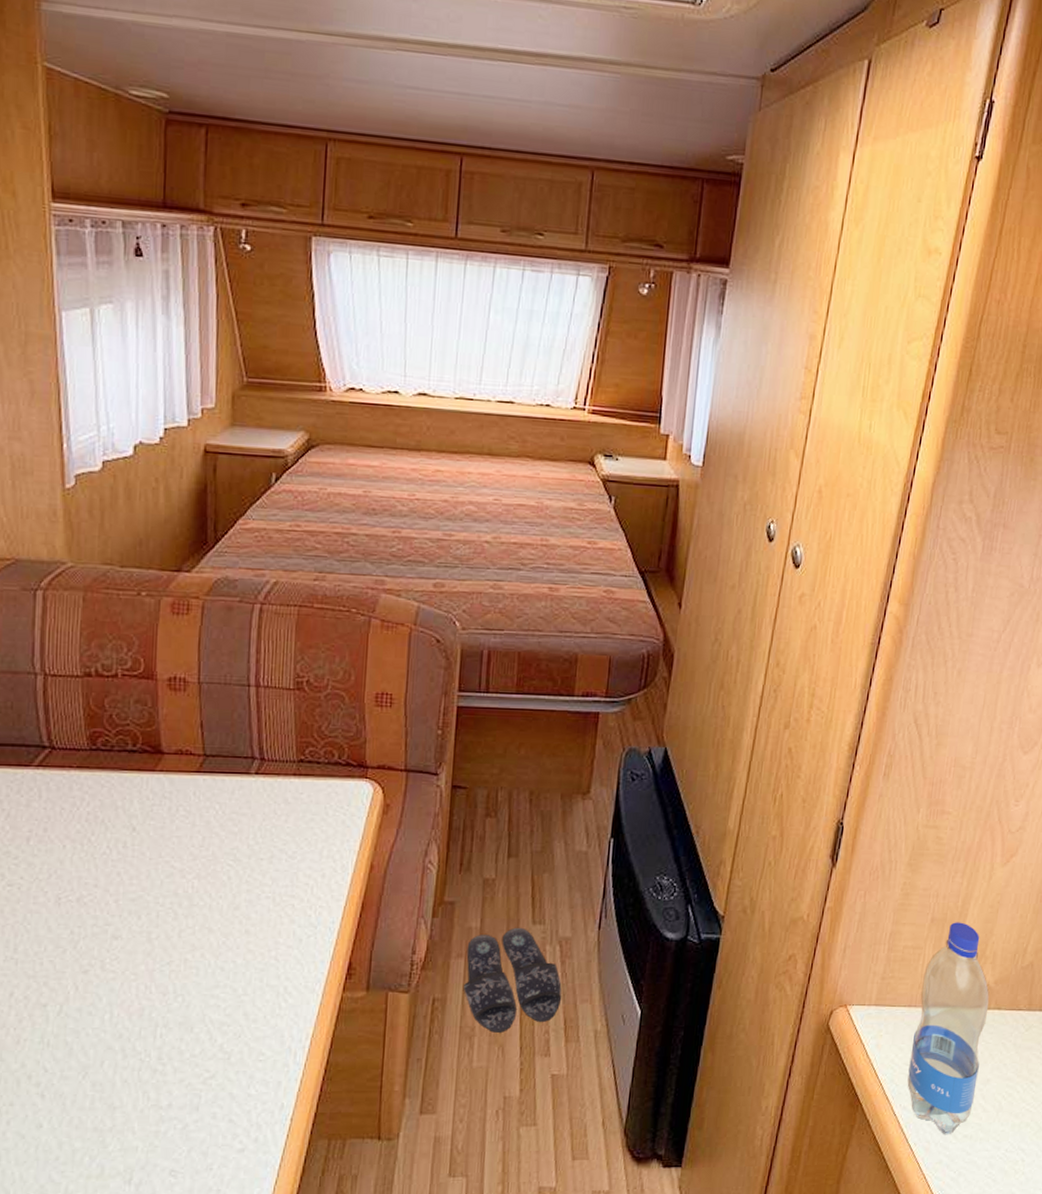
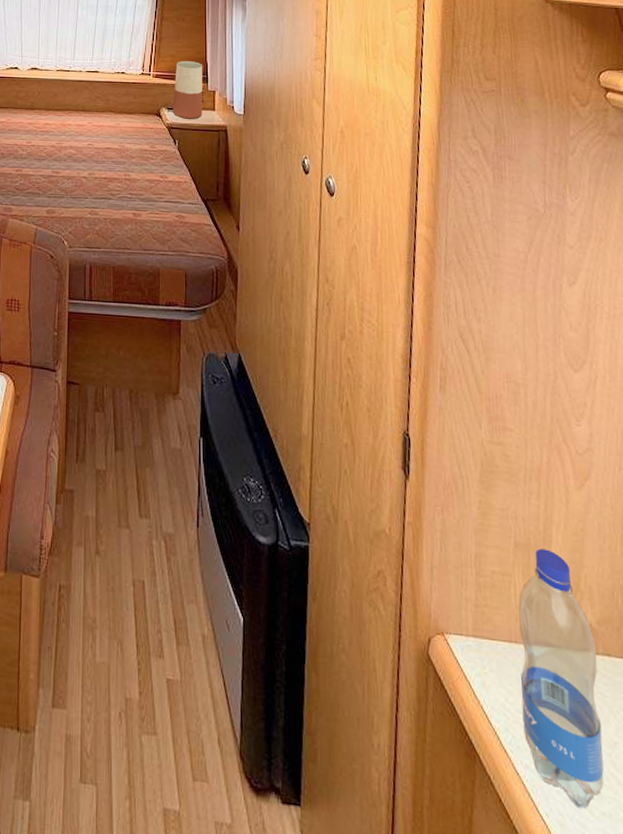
slippers: present [464,927,562,1033] -> none [85,519,169,628]
vase: none [610,392,657,471] -> present [172,60,203,119]

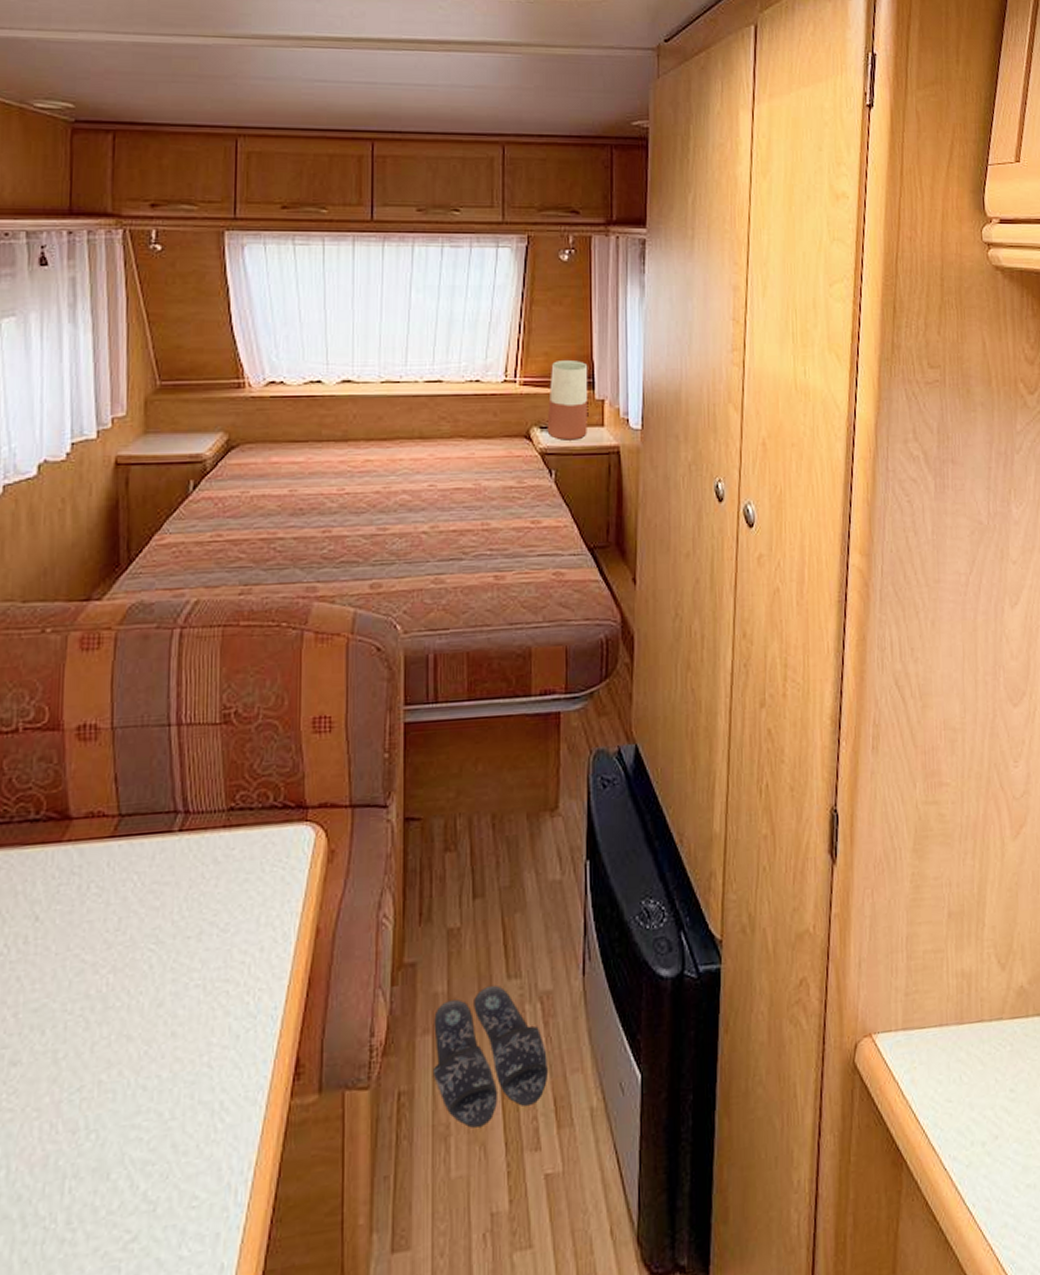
slippers: none [85,519,169,628] -> present [434,985,547,1128]
bottle: present [518,548,604,810] -> none [949,913,1030,1188]

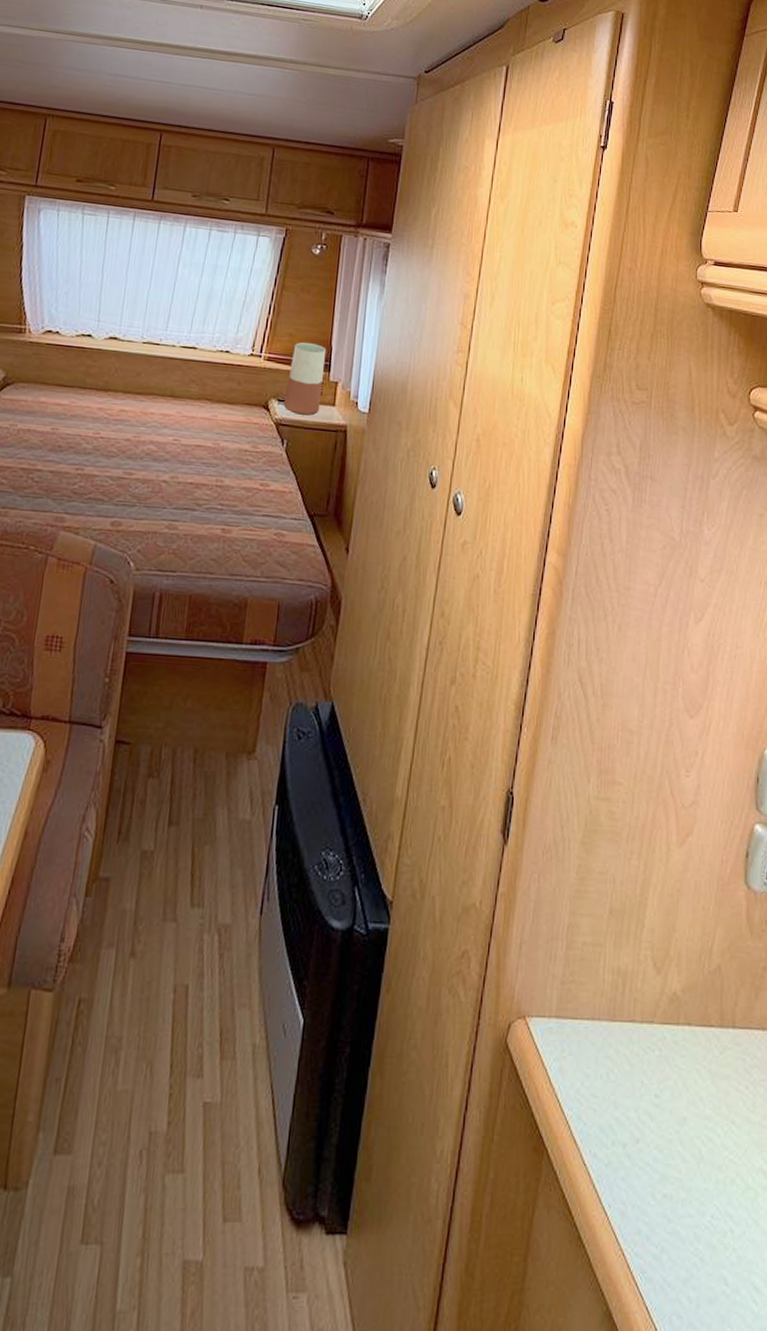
slippers: present [434,985,547,1128] -> none [113,910,219,1045]

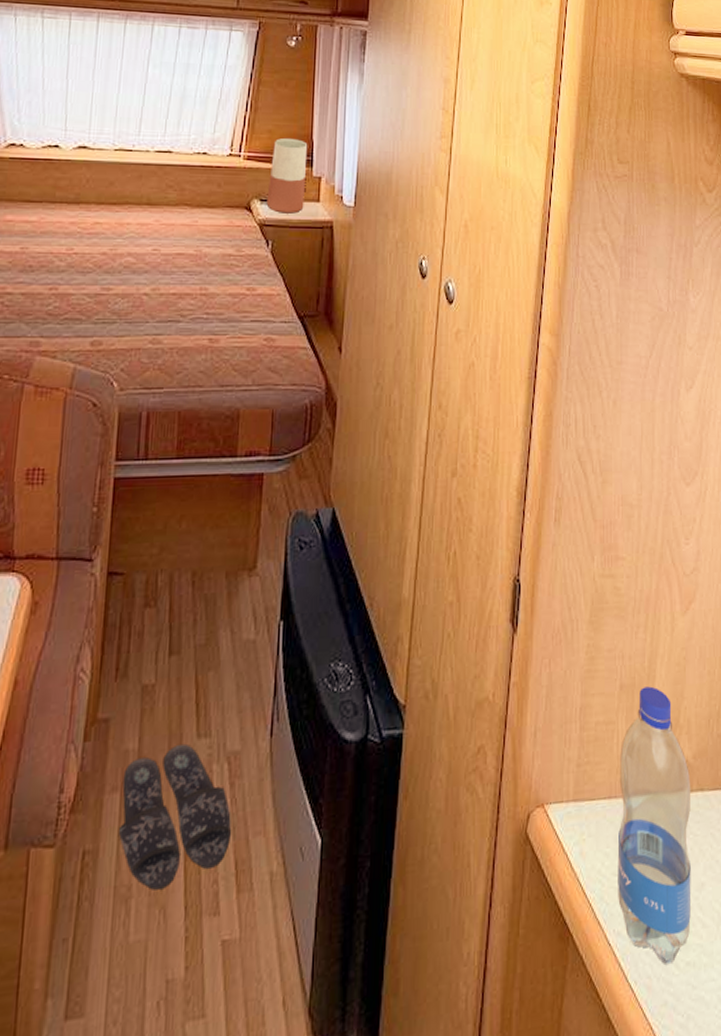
slippers: none [113,910,219,1045] -> present [119,743,231,890]
bottle: none [596,914,678,1194] -> present [617,686,692,966]

